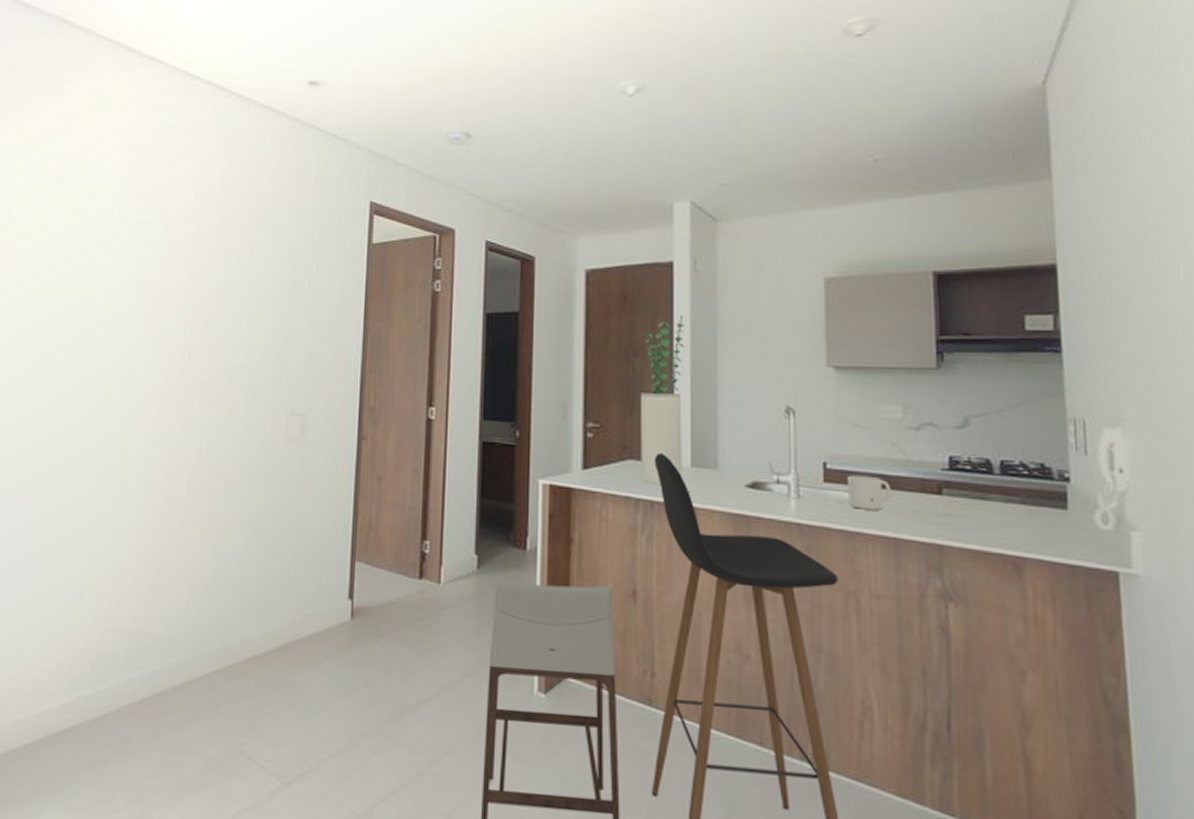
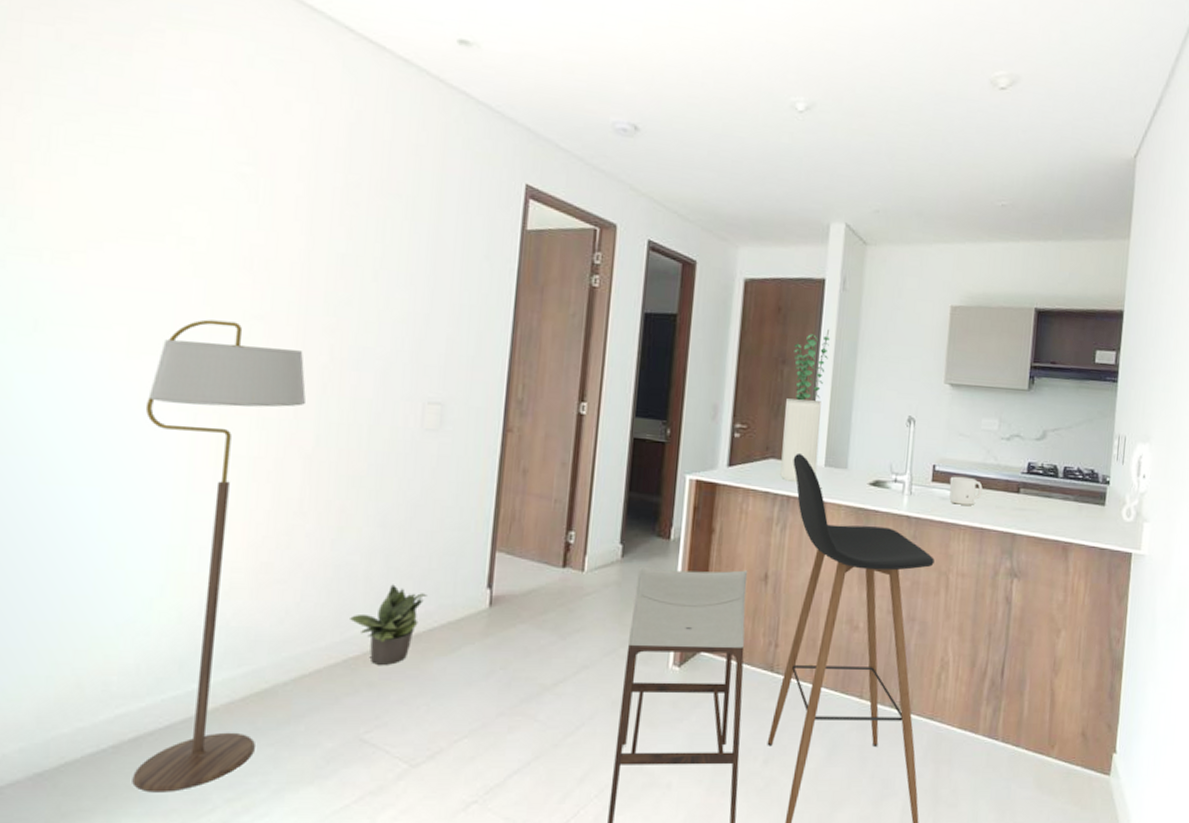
floor lamp: none [54,349,190,789] -> present [132,319,306,793]
potted plant: none [228,593,294,675] -> present [350,584,427,665]

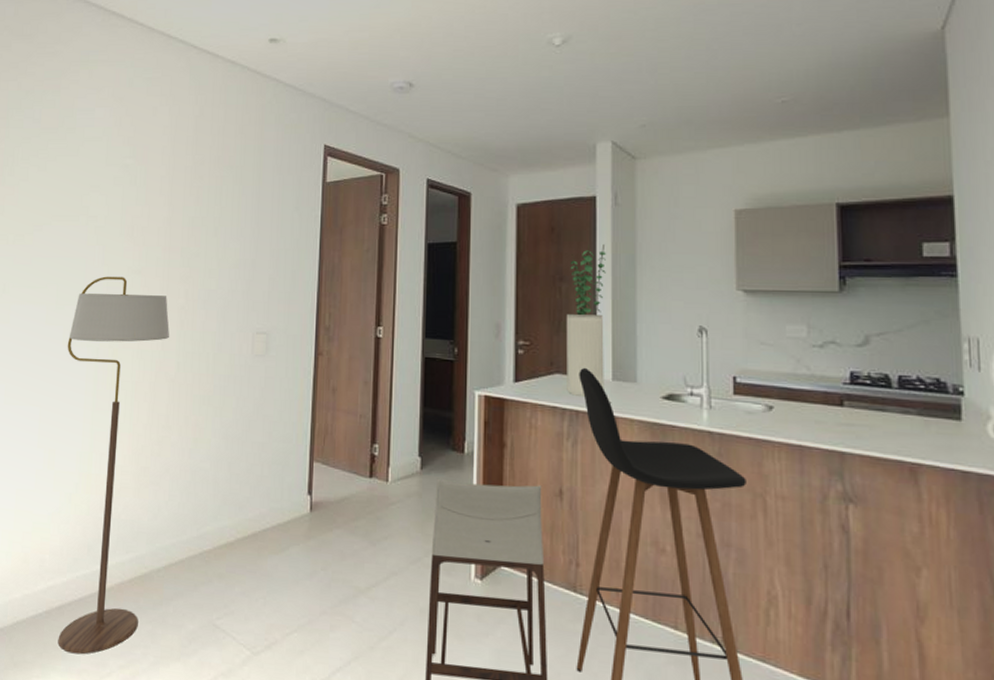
potted plant: present [350,584,427,665] -> none [204,488,261,560]
mug: present [949,476,983,505] -> none [755,388,796,420]

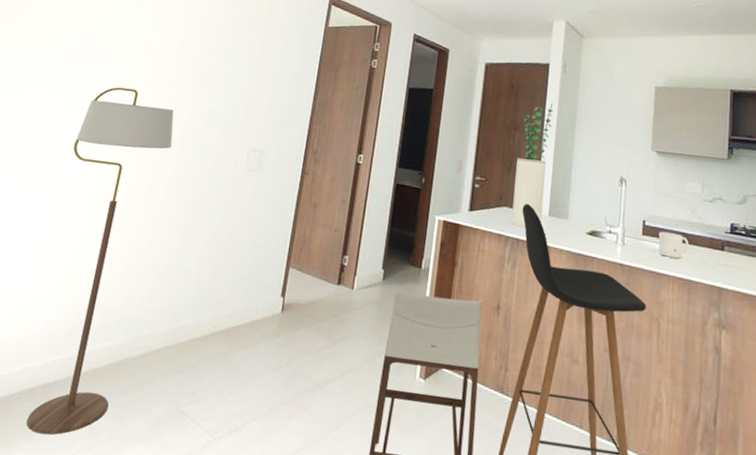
mug: none [755,388,796,420] -> present [658,231,689,259]

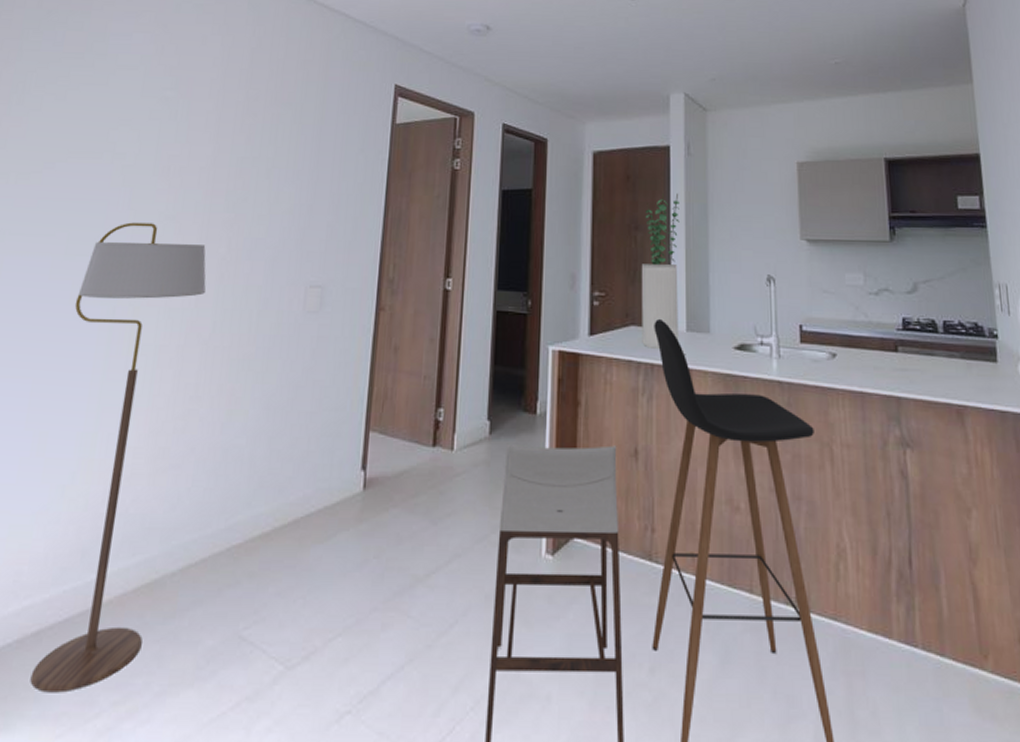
mug: present [658,231,689,259] -> none [819,336,857,367]

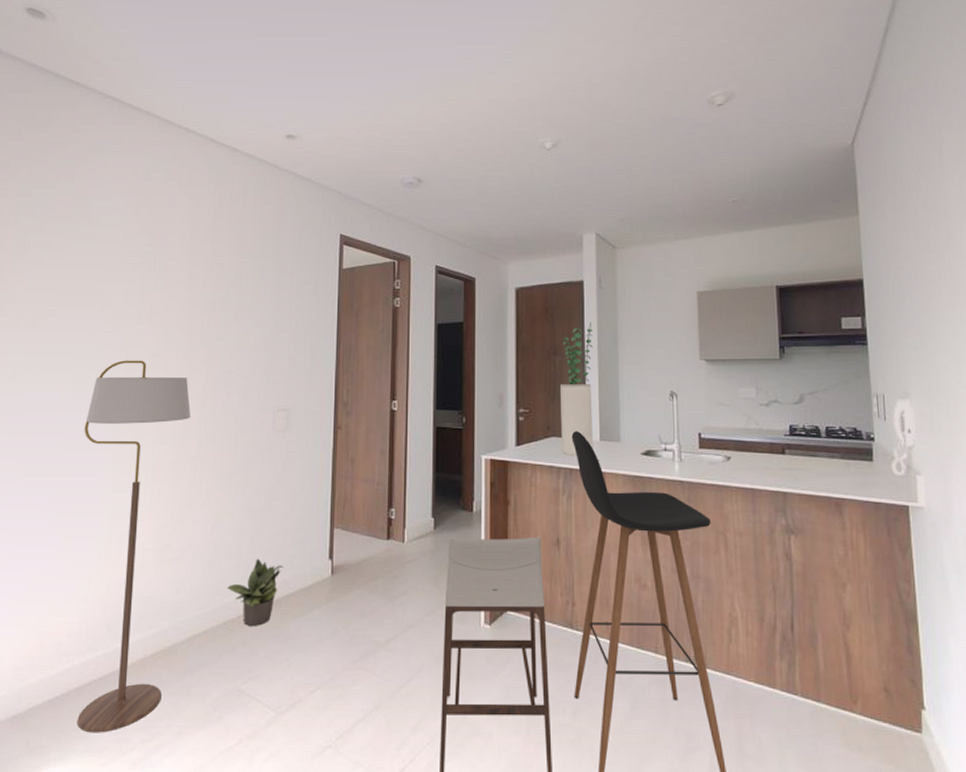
potted plant: none [234,467,306,554] -> present [227,558,284,626]

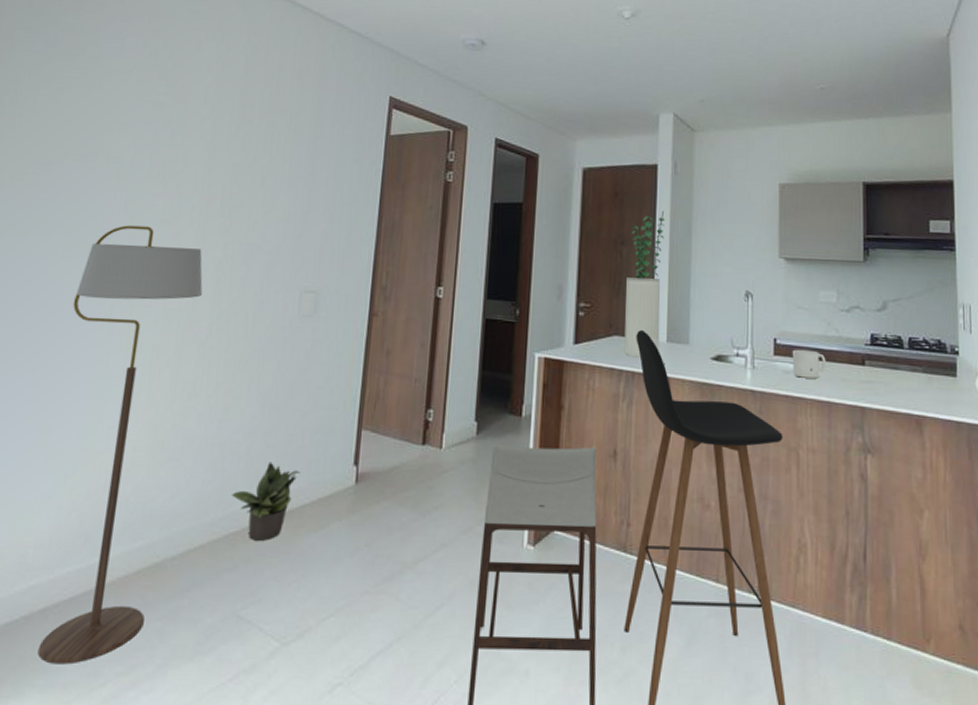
mug: none [716,442,748,468] -> present [792,349,826,379]

